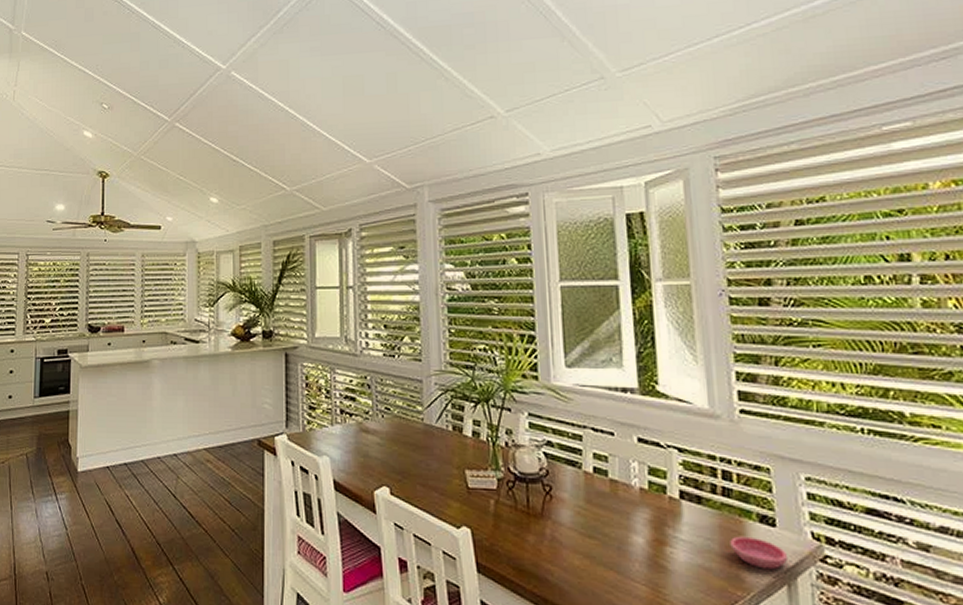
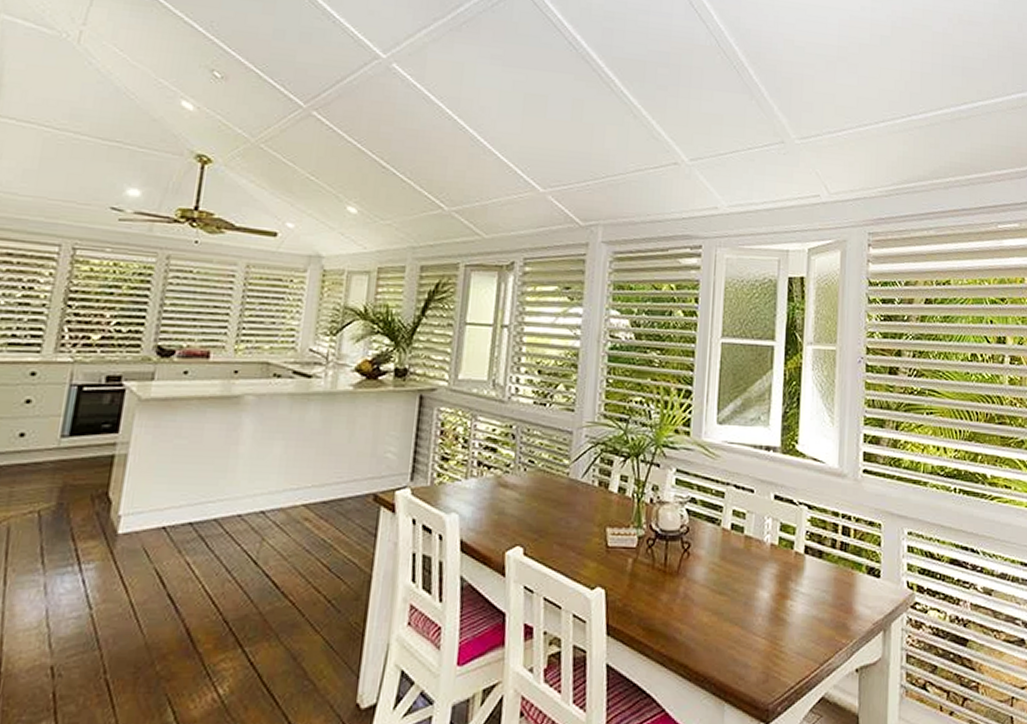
saucer: present [730,536,789,570] -> none [841,587,887,617]

